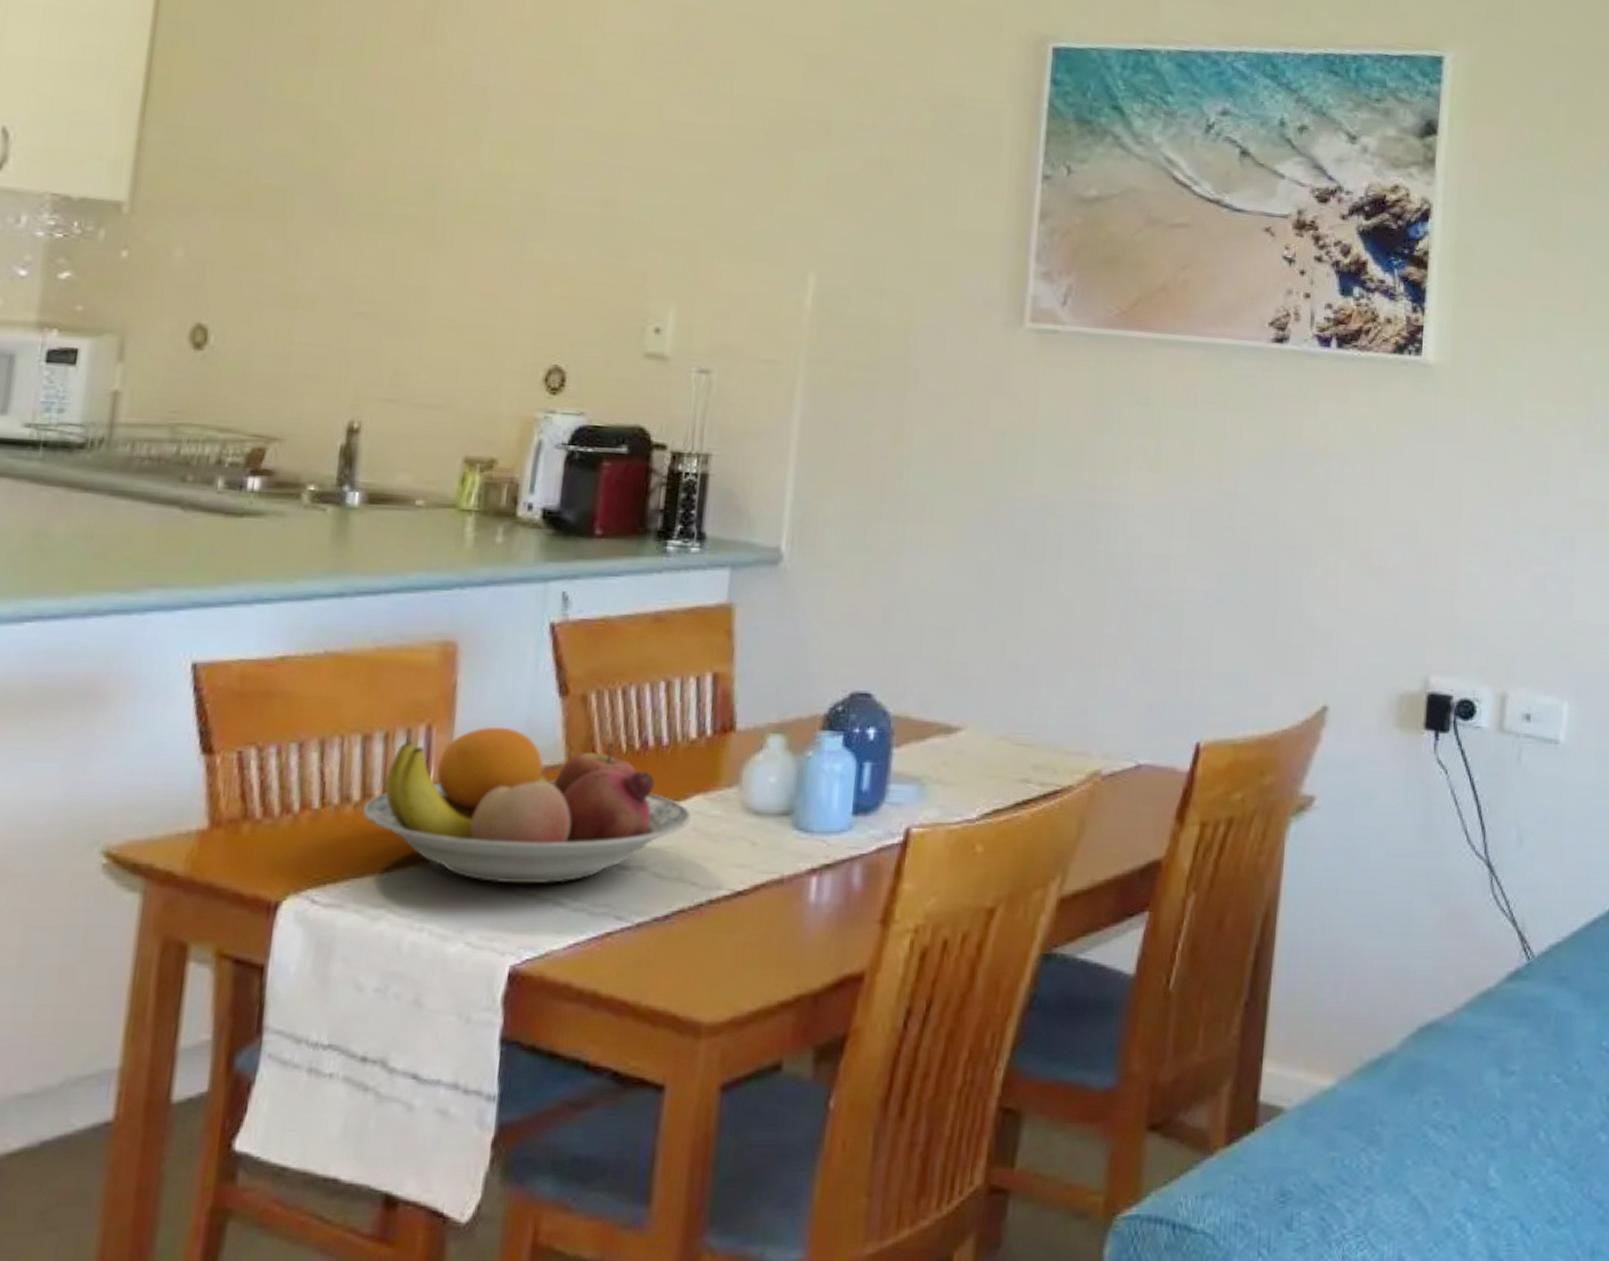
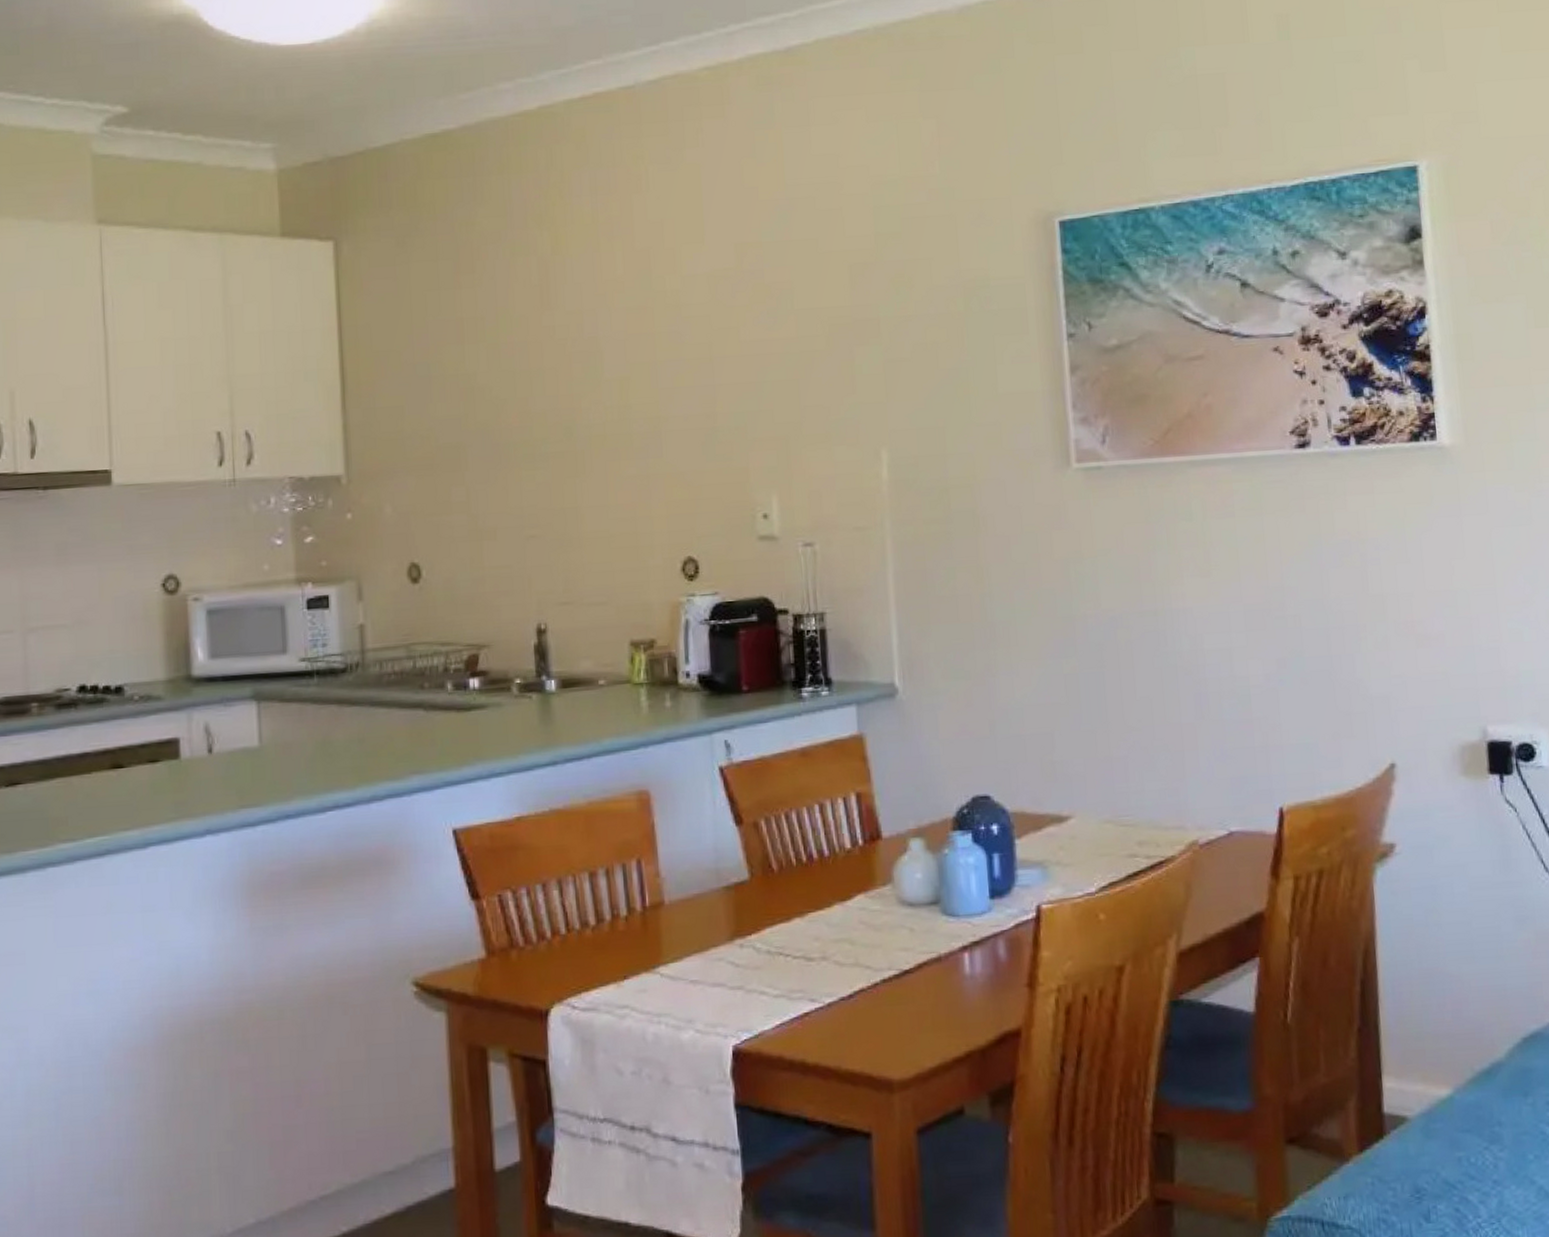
fruit bowl: present [363,727,693,885] -> none [599,855,858,980]

